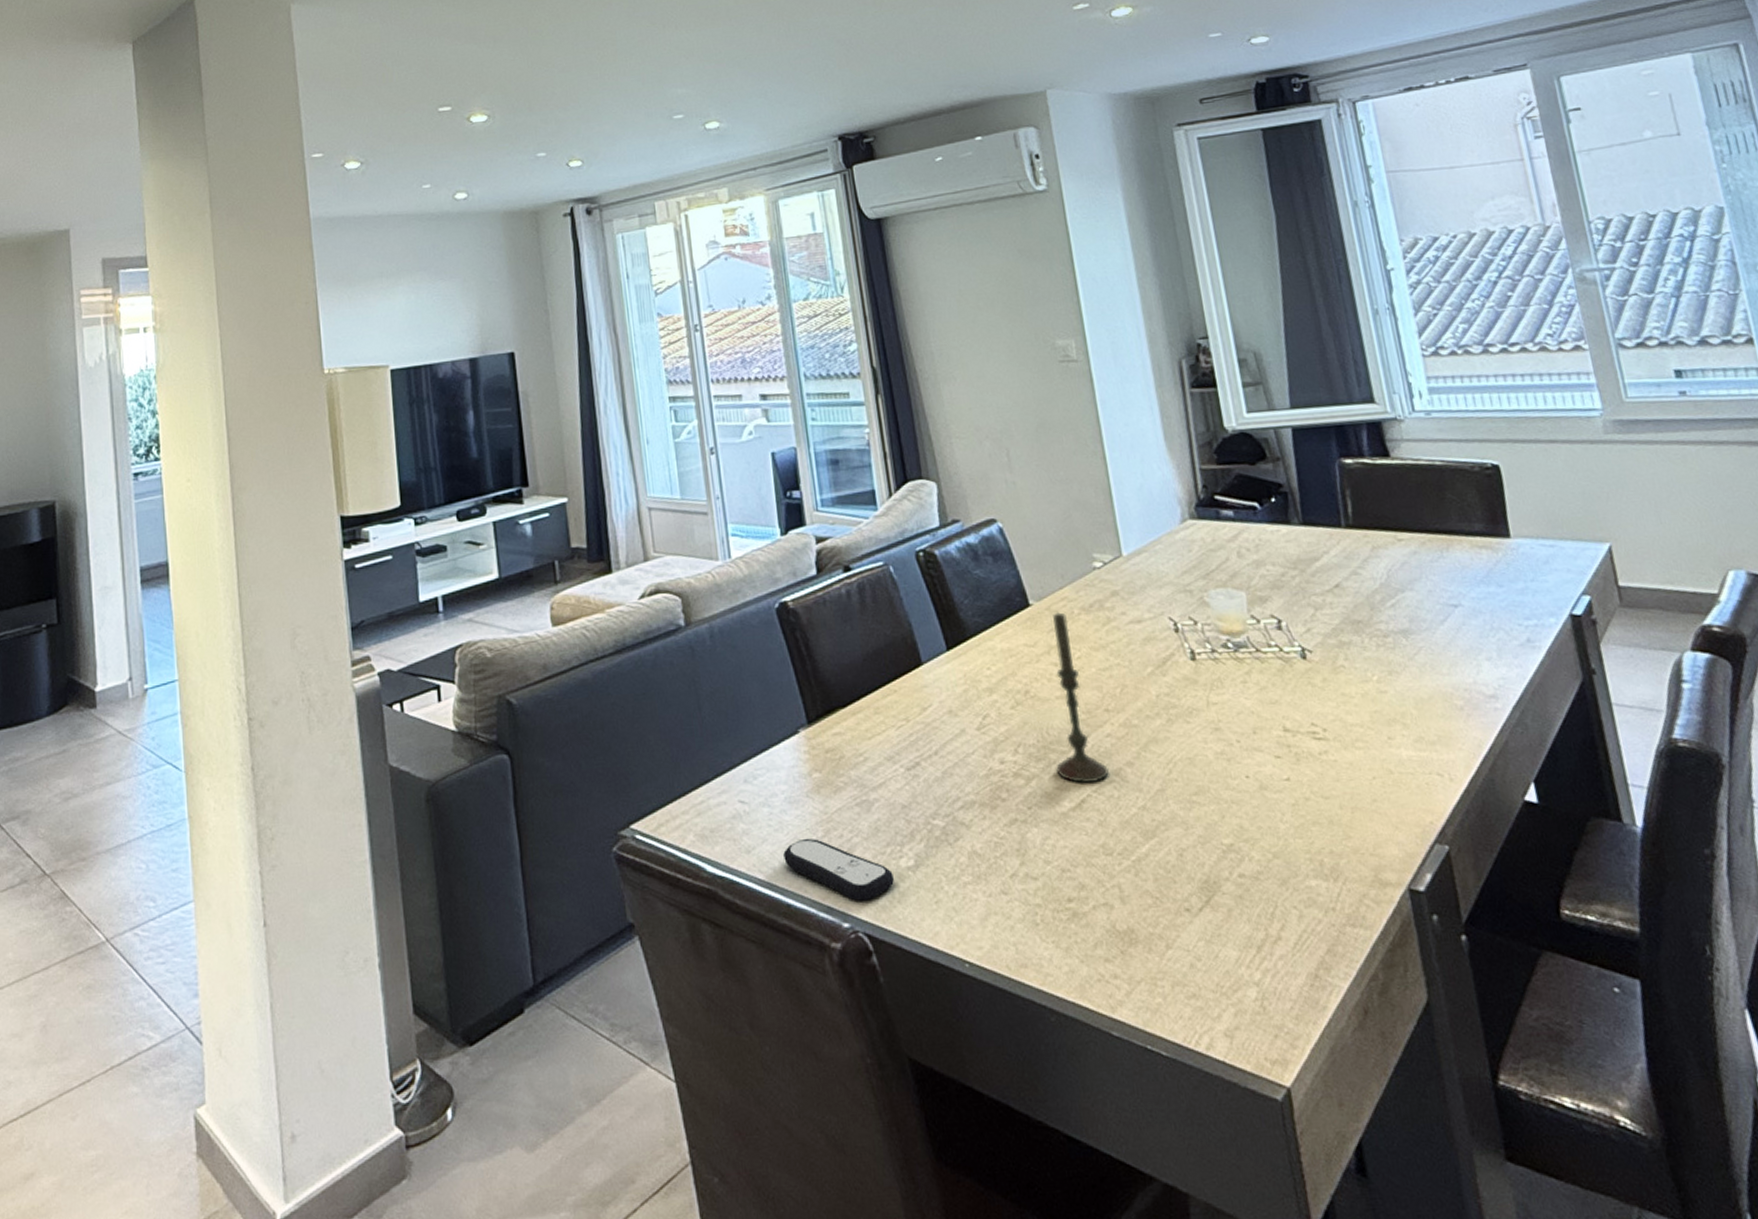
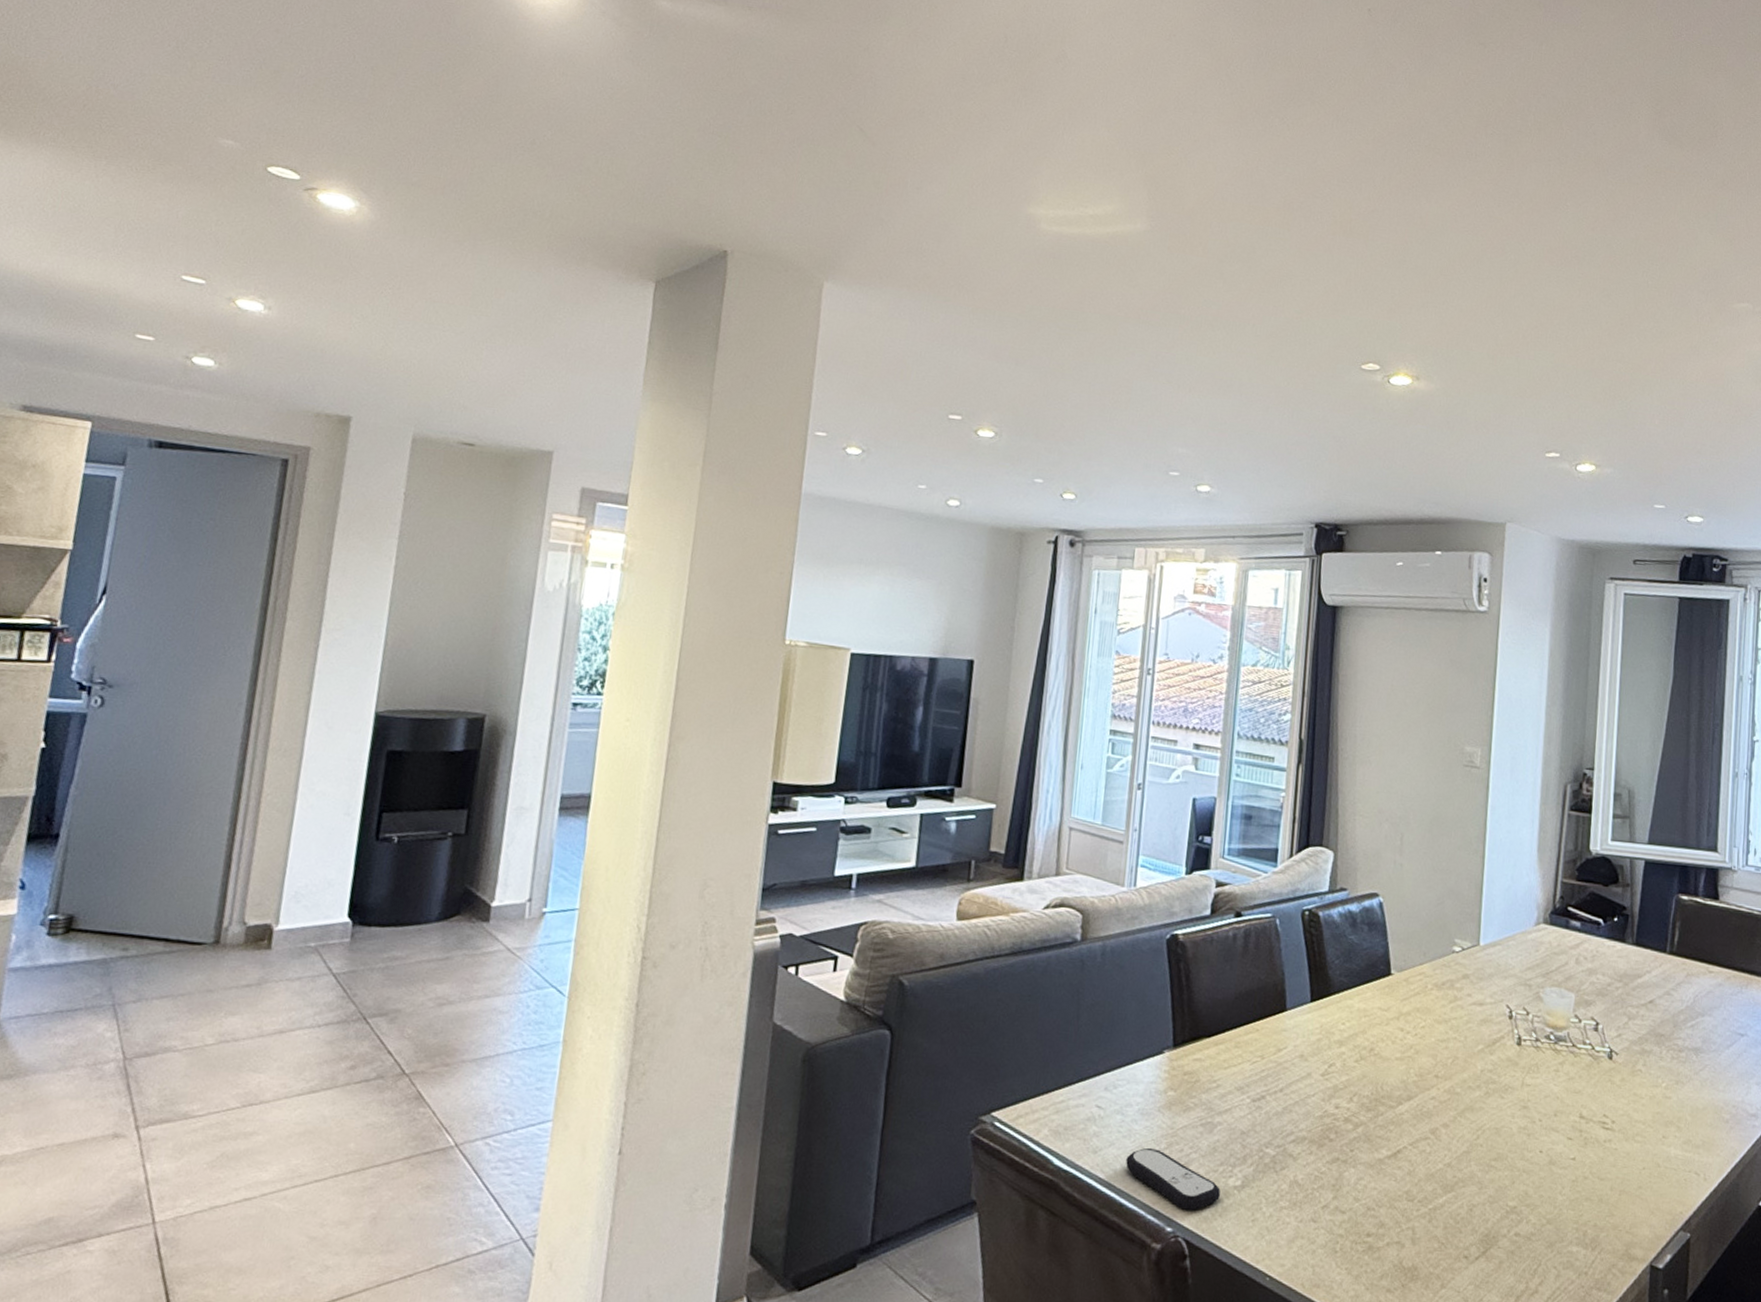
candle: present [1053,611,1109,784] -> none [1382,983,1426,1138]

